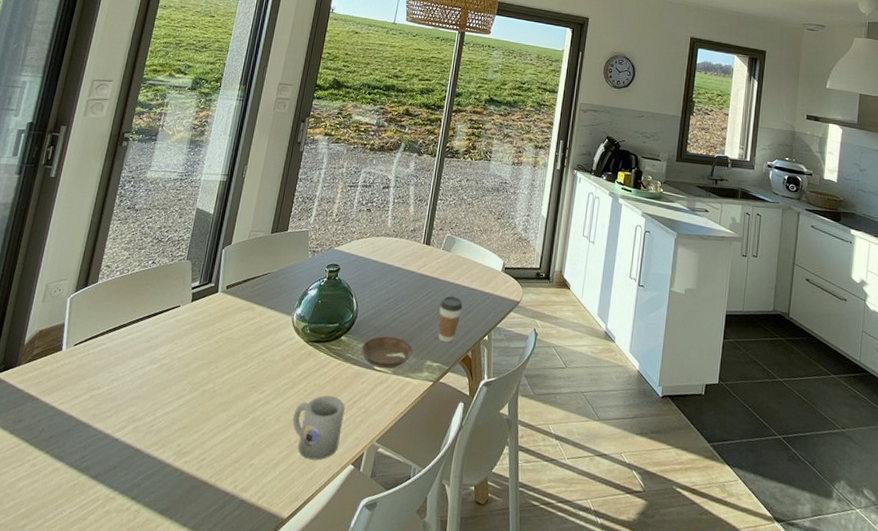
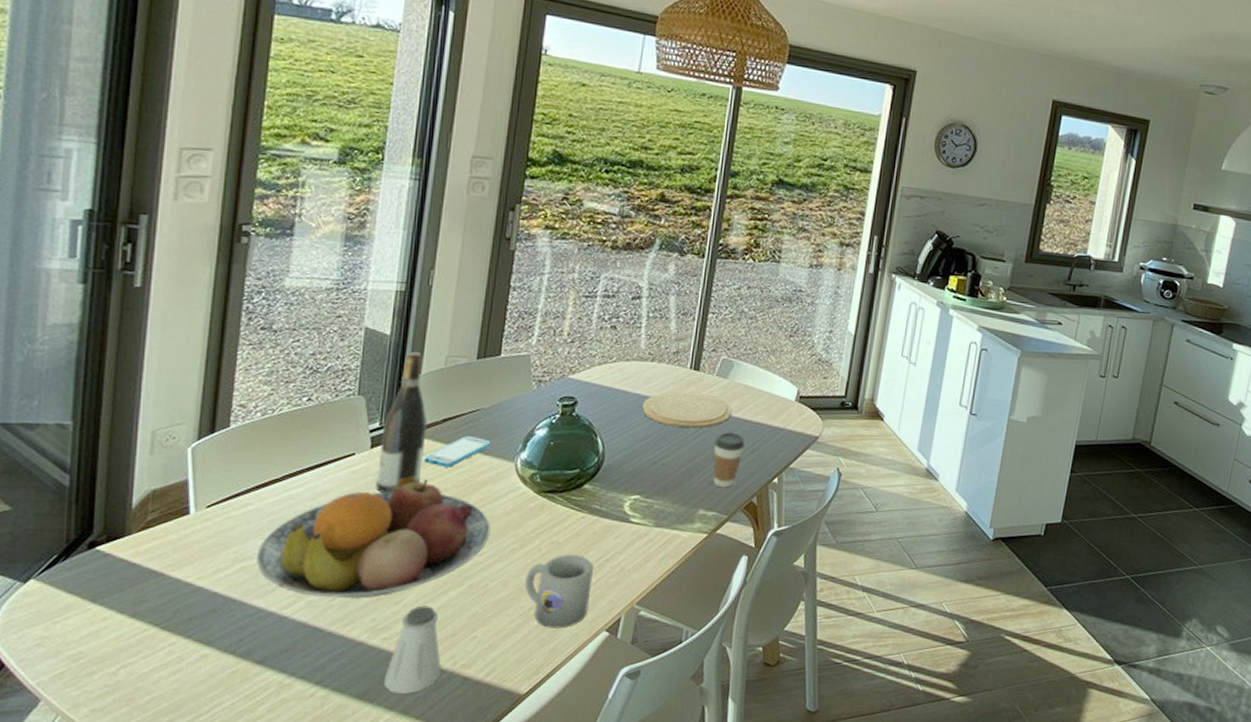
fruit bowl: none [102,328,271,426] -> present [256,479,491,599]
saltshaker: none [181,434,227,512] -> present [383,605,441,694]
wine bottle: none [192,227,234,339] -> present [376,352,428,493]
smartphone: none [227,294,276,319] -> present [423,436,491,467]
saucer: present [361,336,413,369] -> none [611,482,680,521]
plate: none [386,261,453,292] -> present [641,391,732,428]

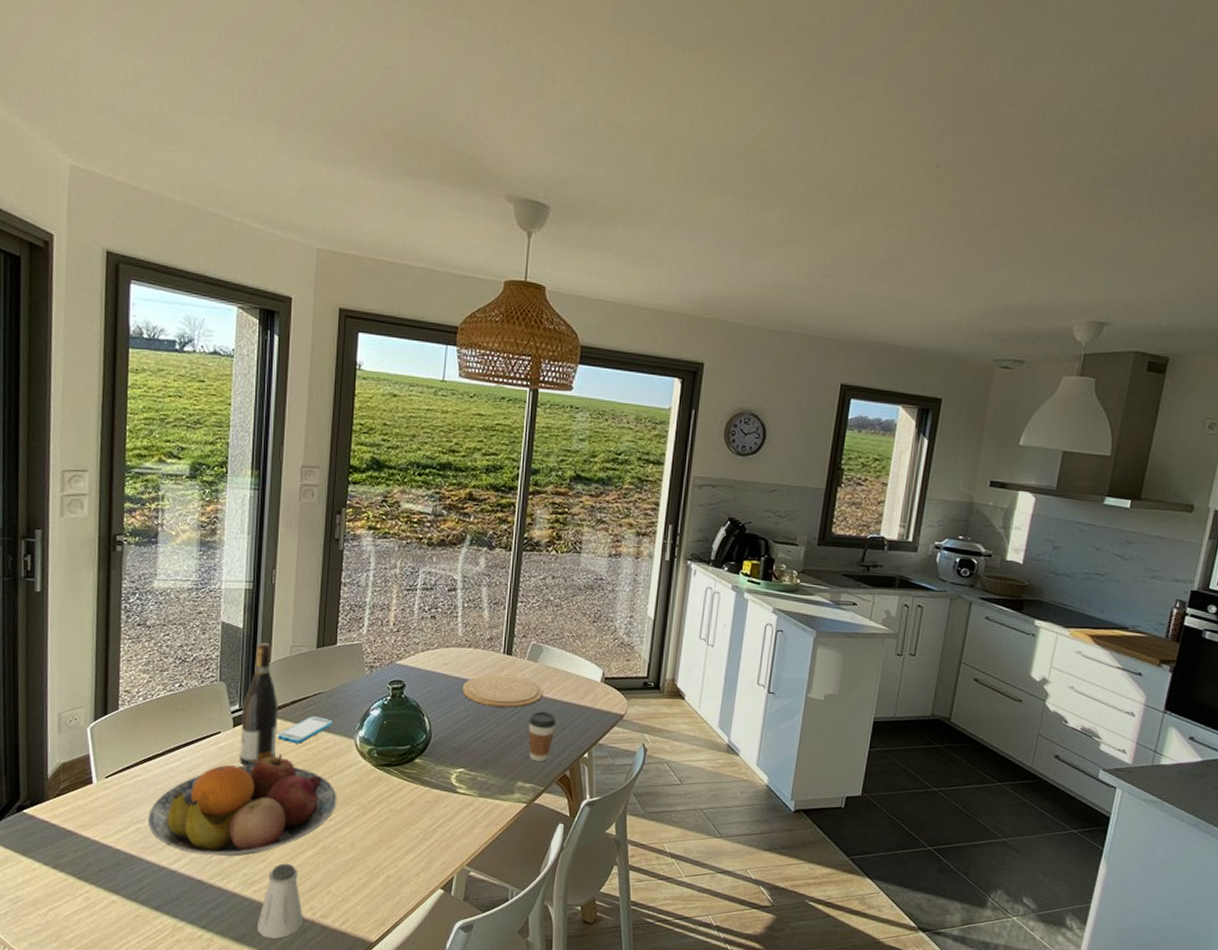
mug: present [525,554,594,629] -> none [369,821,427,886]

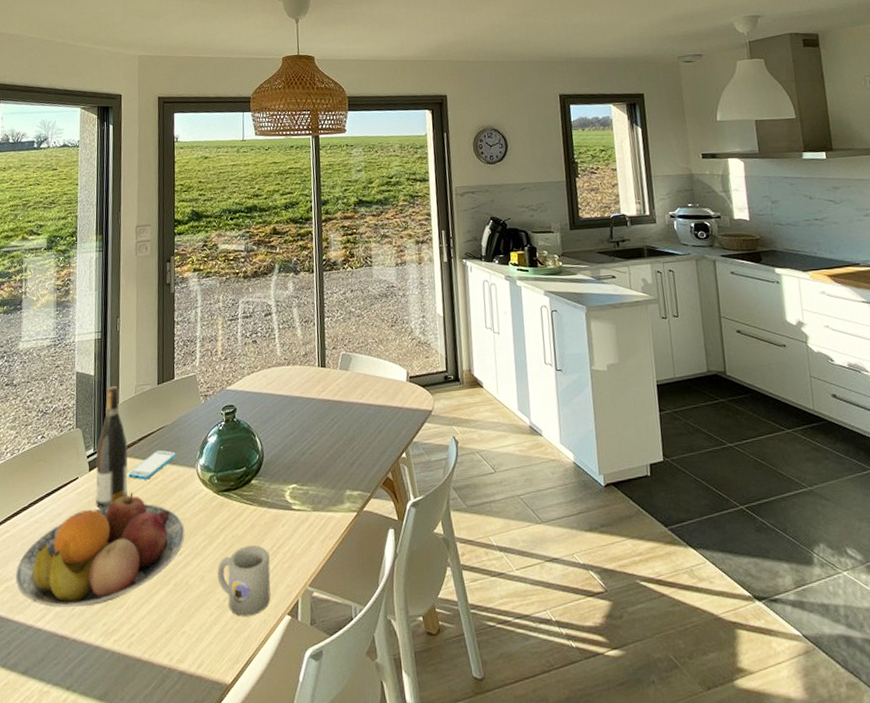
saltshaker: present [256,863,303,939] -> none [118,606,161,693]
mug: none [369,821,427,886] -> present [217,545,271,617]
plate: present [462,674,543,708] -> none [286,386,357,419]
coffee cup: present [528,711,556,762] -> none [348,416,373,468]

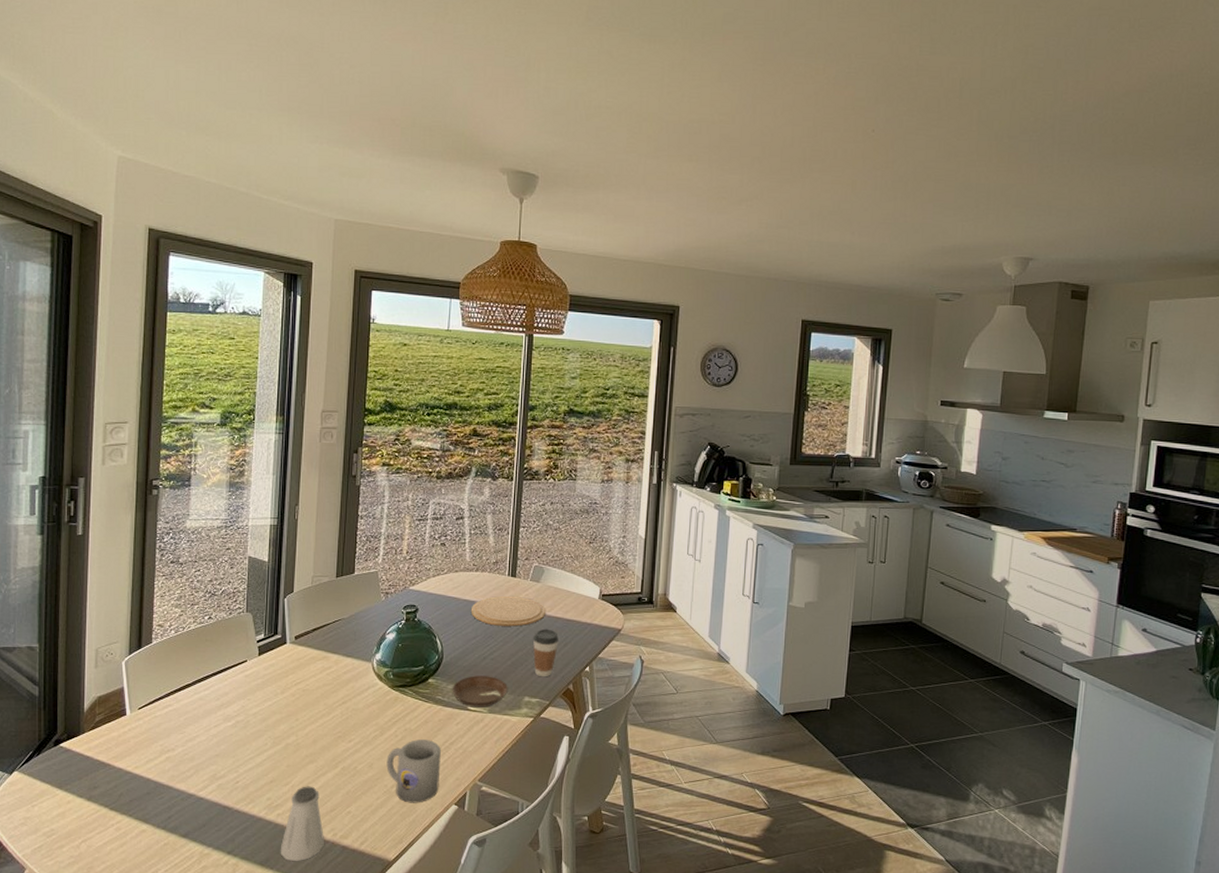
fruit bowl: present [15,492,185,608] -> none [177,679,356,781]
wine bottle: present [95,386,128,508] -> none [265,575,301,692]
saltshaker: none [118,606,161,693] -> present [280,786,324,861]
smartphone: present [128,450,176,480] -> none [299,642,352,669]
saucer: none [274,471,329,507] -> present [452,675,508,709]
plate: none [286,386,357,419] -> present [470,595,545,627]
coffee cup: none [348,416,373,468] -> present [533,628,558,677]

